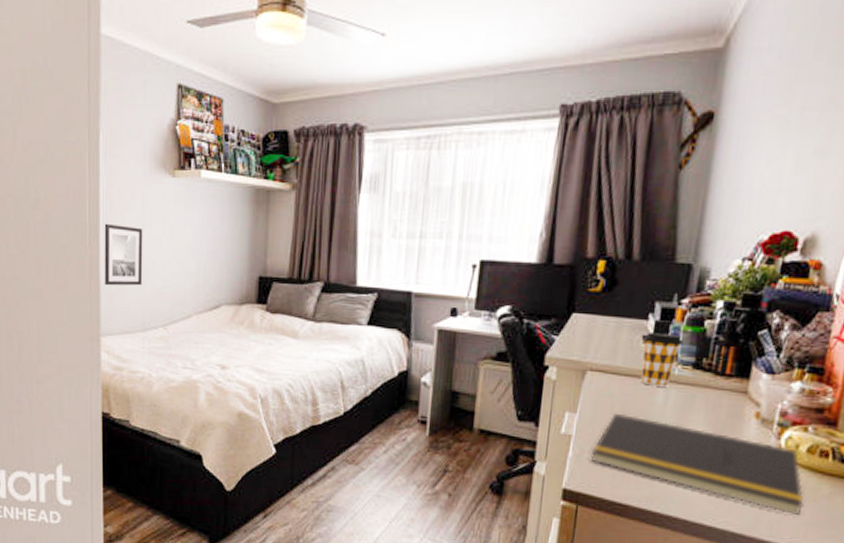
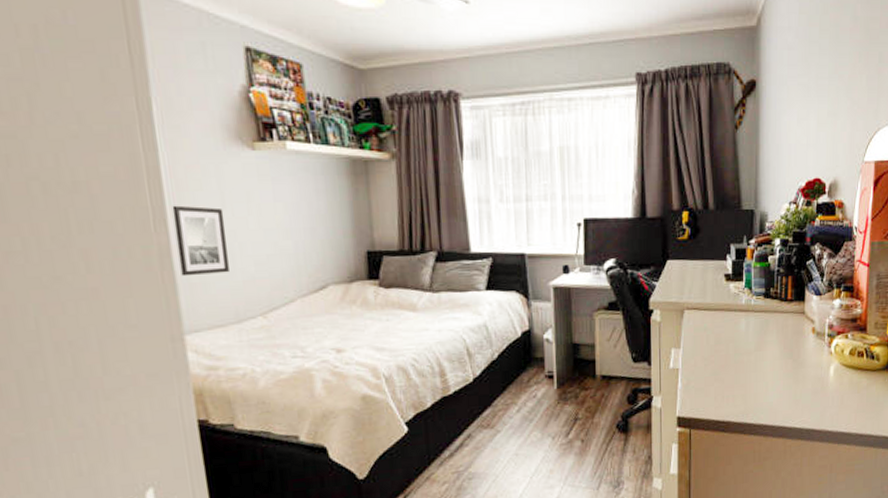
notepad: present [591,412,804,516] -> none [697,343,851,407]
coffee cup: present [640,332,683,387] -> none [724,270,755,317]

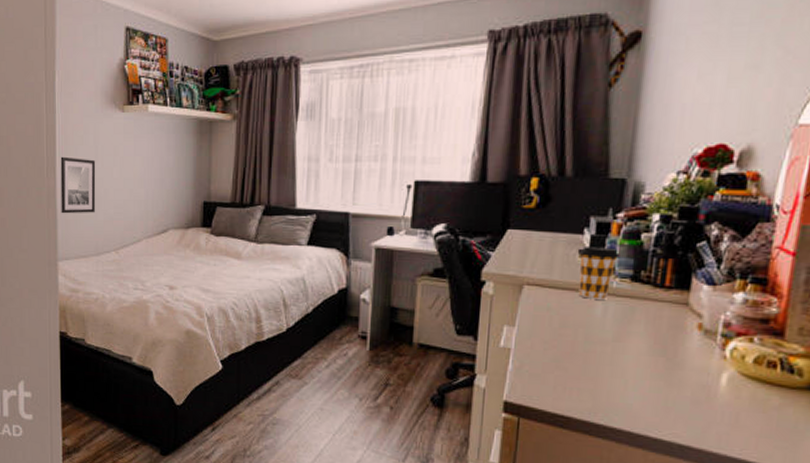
coffee cup: none [724,270,755,317] -> present [578,247,620,300]

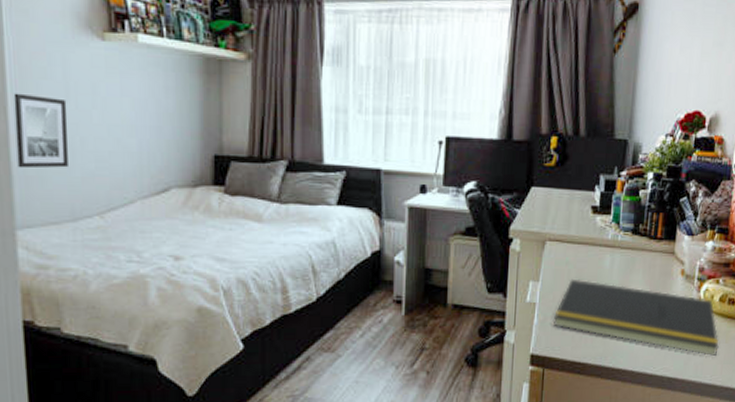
notepad: none [531,326,753,428] -> present [554,279,719,357]
coffee cup: present [578,247,620,300] -> none [591,203,624,252]

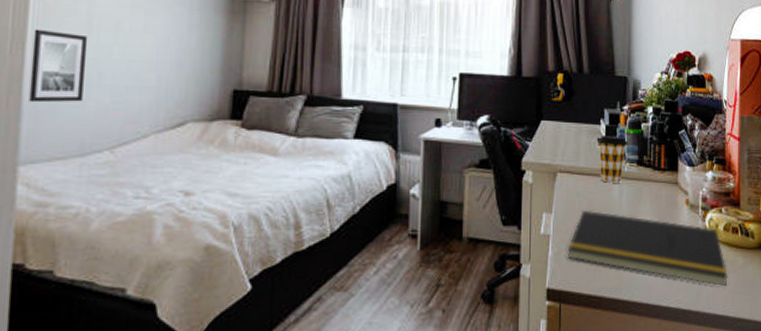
coffee cup: none [591,203,624,252] -> present [598,136,628,183]

